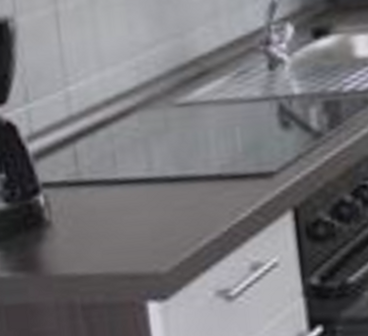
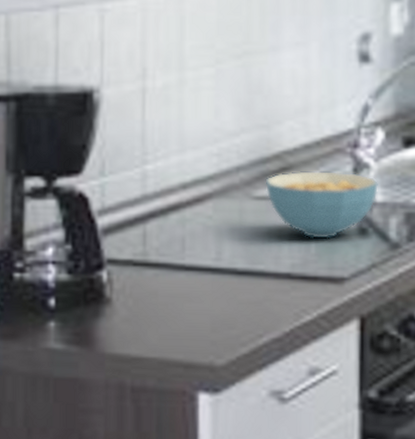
cereal bowl: none [185,69,295,138] -> present [265,171,379,239]

